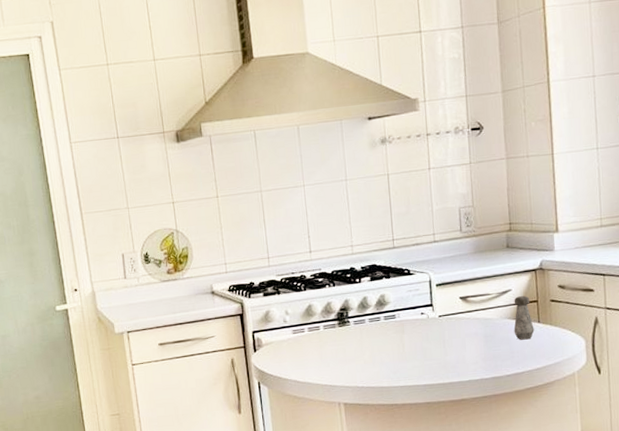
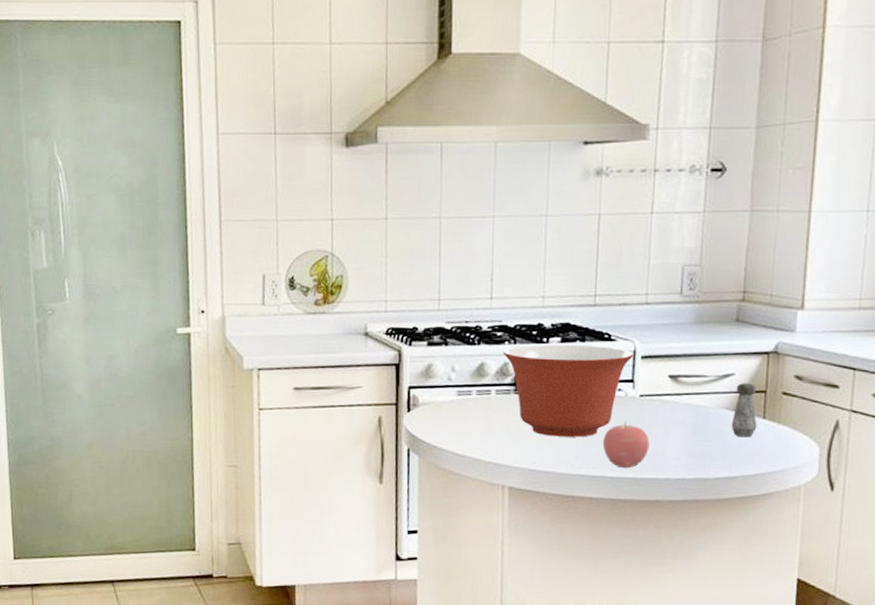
mixing bowl: none [325,280,430,358] -> present [502,344,634,437]
apple: none [414,339,452,377] -> present [602,422,650,469]

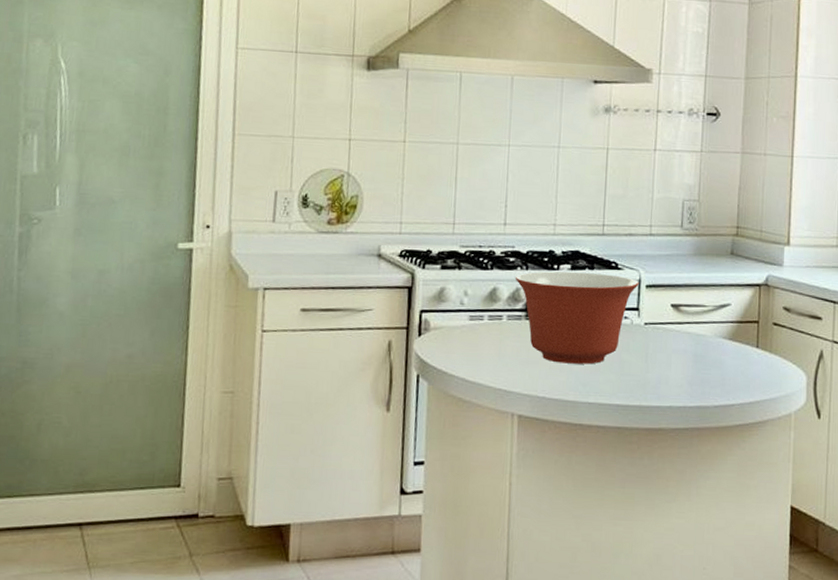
apple: present [602,422,650,469] -> none [609,349,654,397]
salt shaker: present [731,383,757,438] -> none [728,313,752,366]

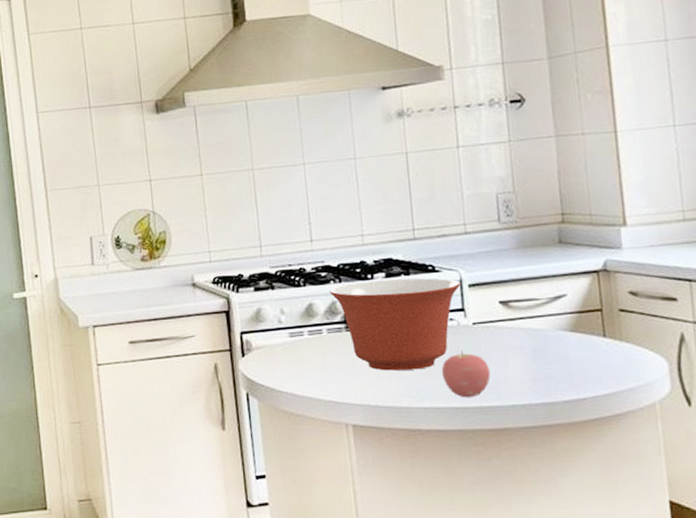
apple: none [609,349,654,397] -> present [441,351,491,398]

